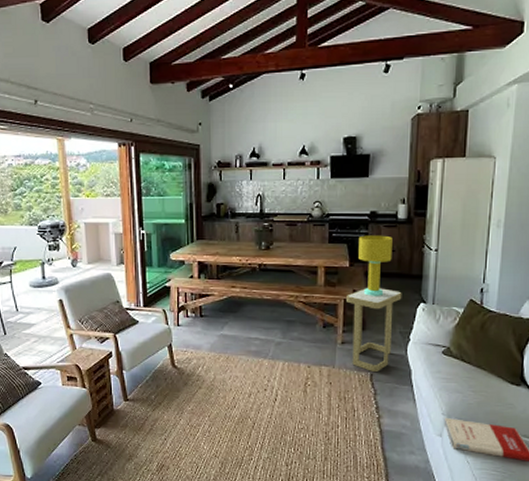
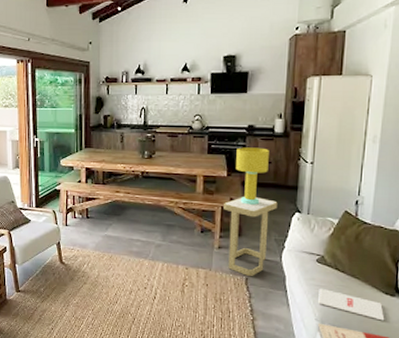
magazine: none [445,380,511,412] -> present [318,288,385,321]

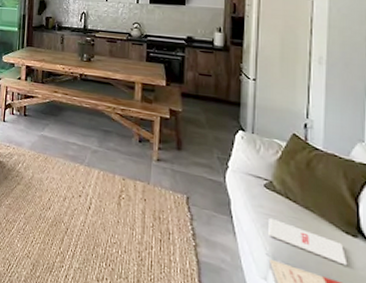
side table: present [224,197,278,276] -> none [163,108,219,196]
table lamp: present [236,147,269,205] -> none [175,58,209,119]

